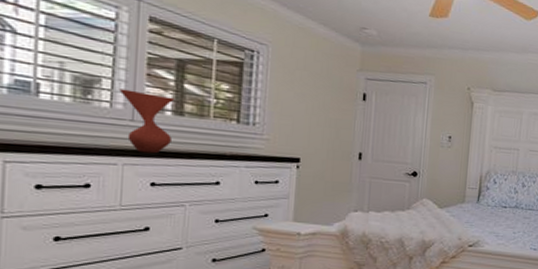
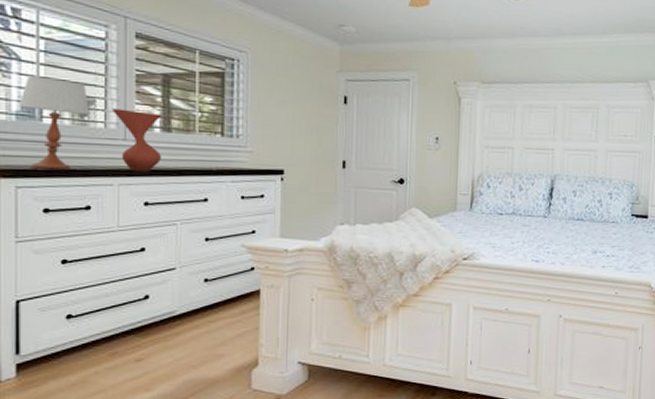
table lamp: none [10,49,94,147] -> present [18,76,89,171]

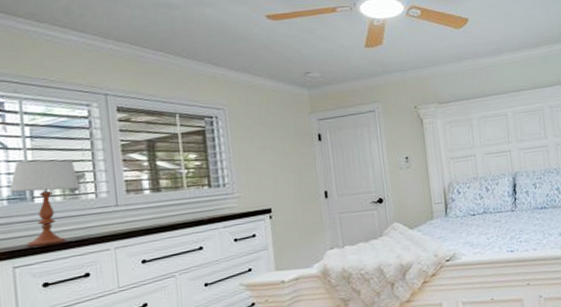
decorative vase: present [111,108,163,173] -> none [101,176,154,234]

